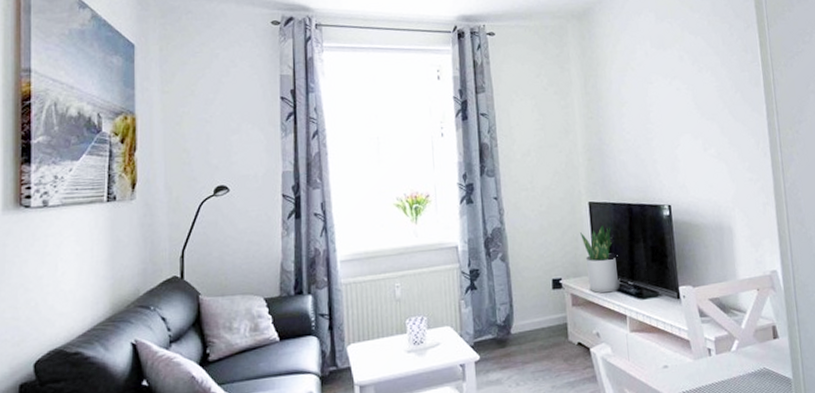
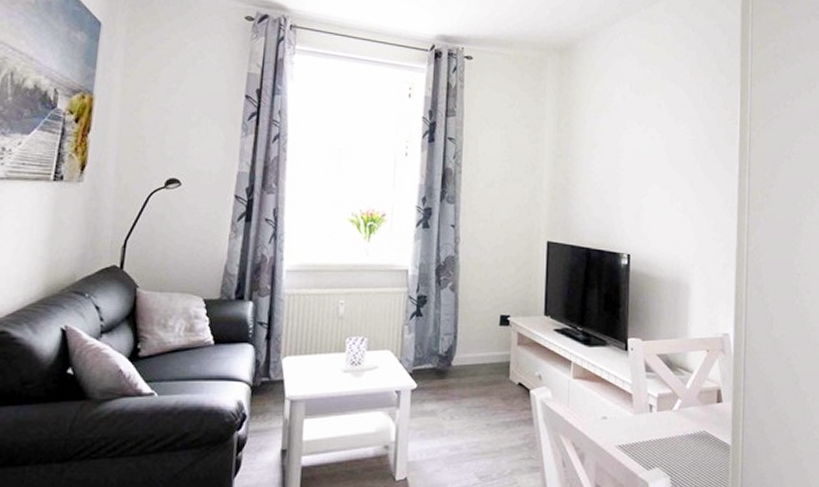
planter: present [580,225,621,294] -> none [535,266,570,336]

